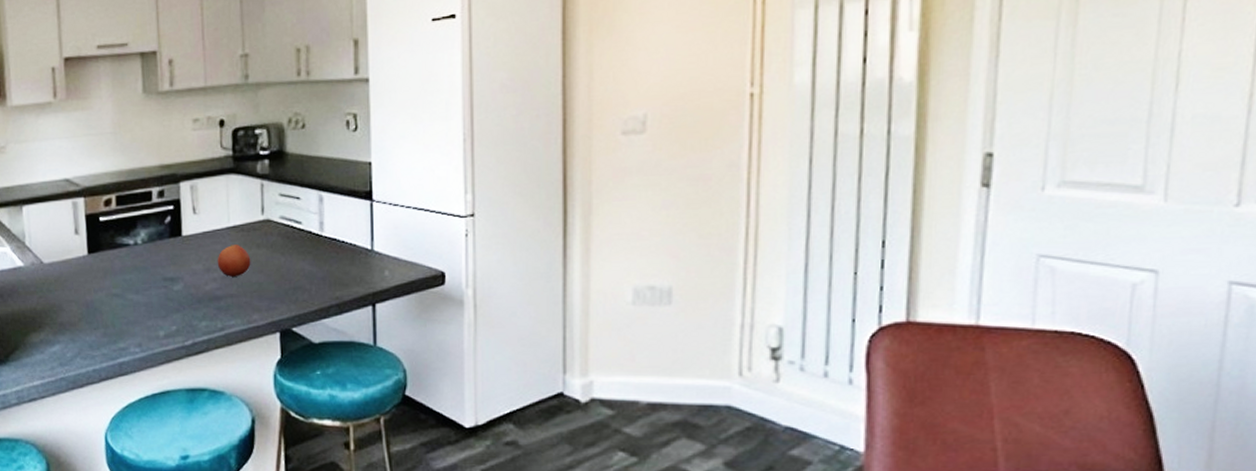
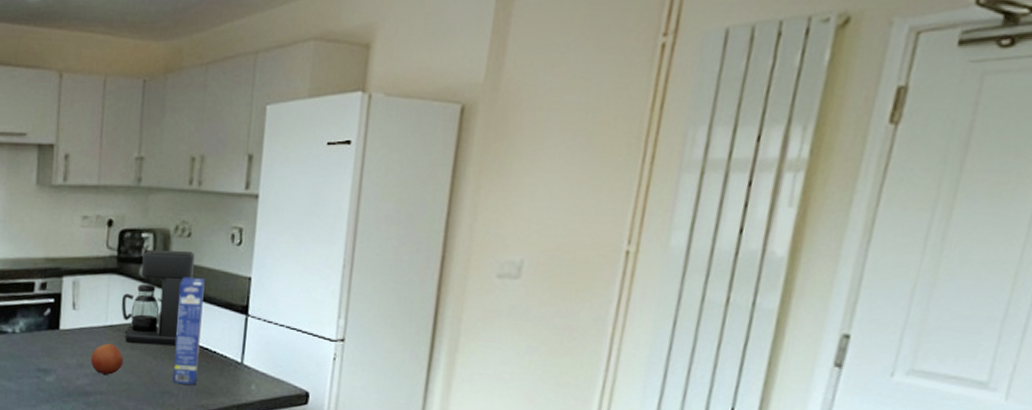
coffee maker: none [241,142,312,243] -> present [121,249,195,347]
cereal box: none [300,168,328,278] -> present [173,277,205,385]

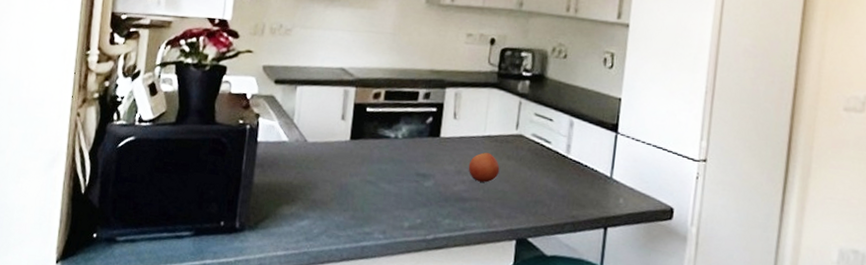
coffee maker: present [121,249,195,347] -> none [499,68,570,159]
cereal box: present [173,277,205,385] -> none [545,95,579,196]

